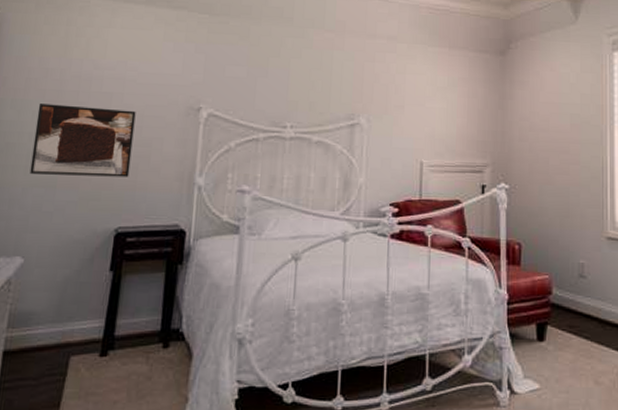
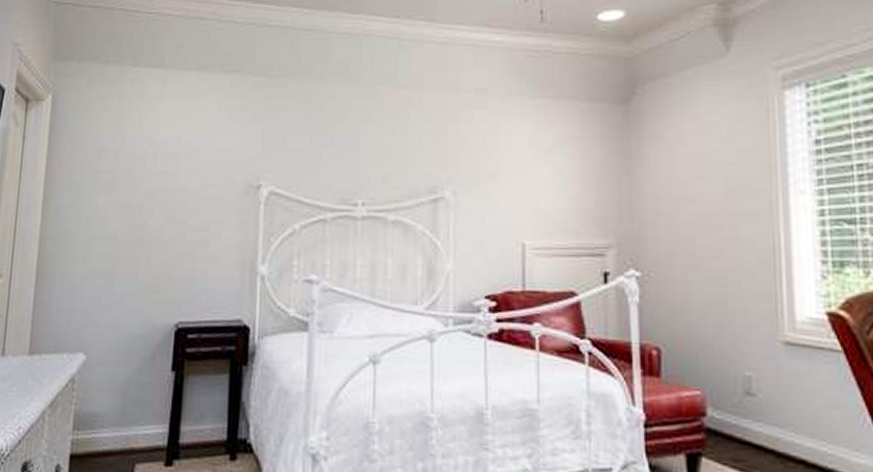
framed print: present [29,104,136,177] -> none [88,187,192,266]

